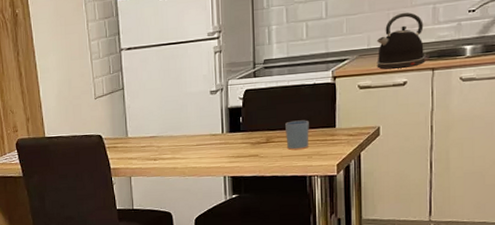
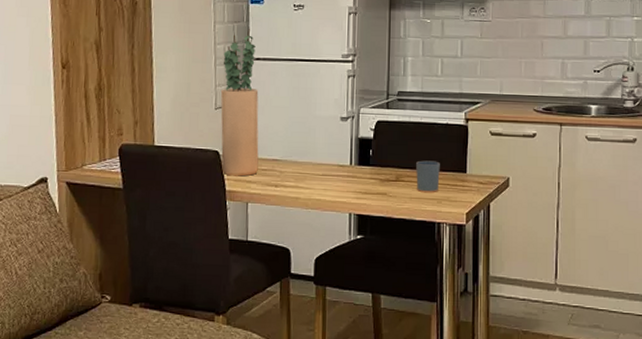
vase: none [97,21,138,156] -> present [220,28,259,177]
kettle: present [376,12,425,69] -> none [508,63,554,119]

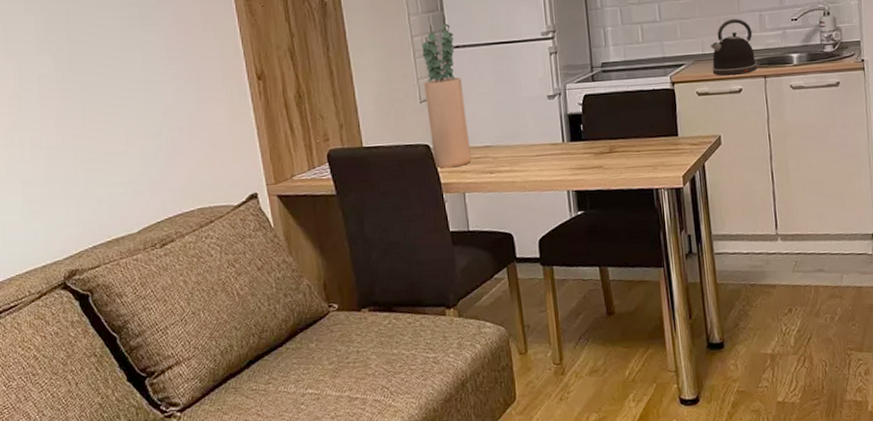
mug: present [416,160,440,193] -> none [628,128,653,161]
kettle: none [508,63,554,119] -> present [710,18,757,76]

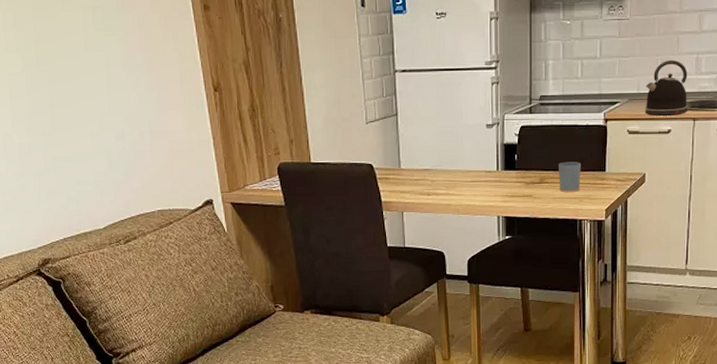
vase: present [421,16,471,169] -> none [370,39,411,188]
mug: none [628,128,653,161] -> present [559,162,581,193]

